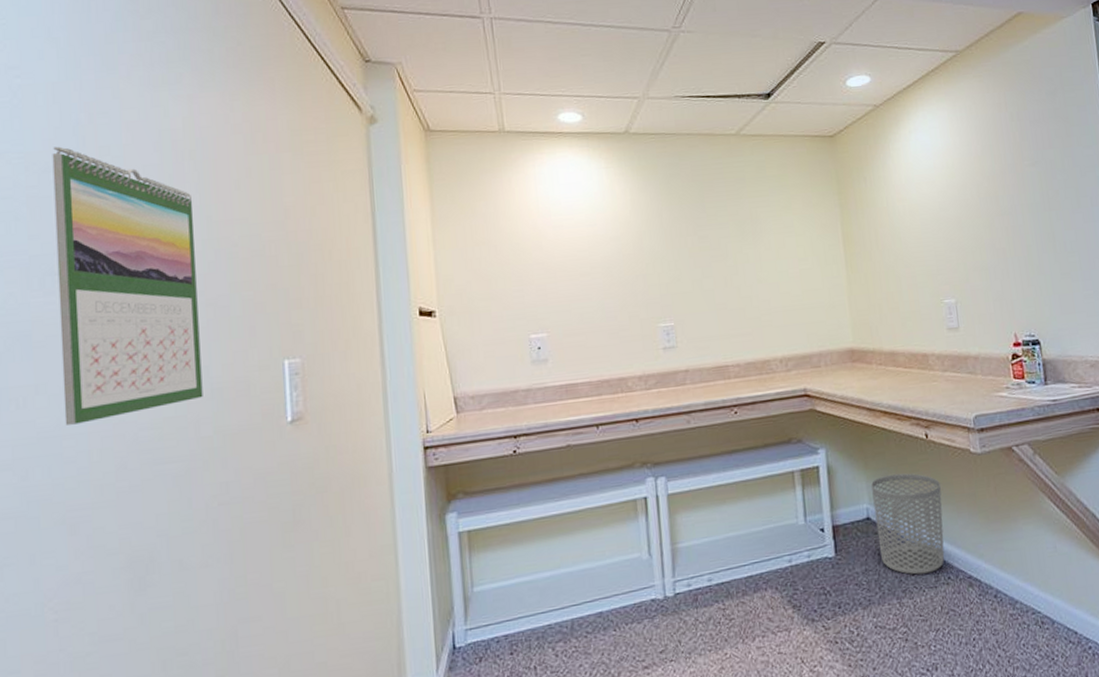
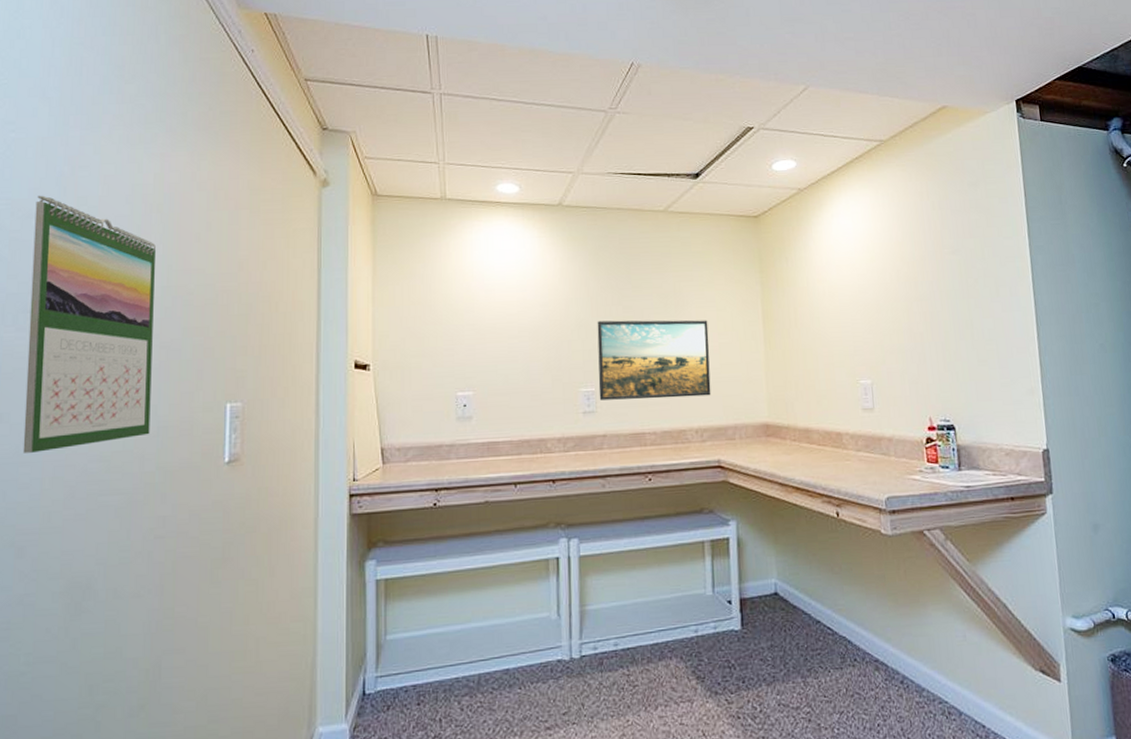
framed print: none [672,246,794,335] -> present [597,320,711,400]
waste bin: present [871,473,945,575] -> none [780,550,852,654]

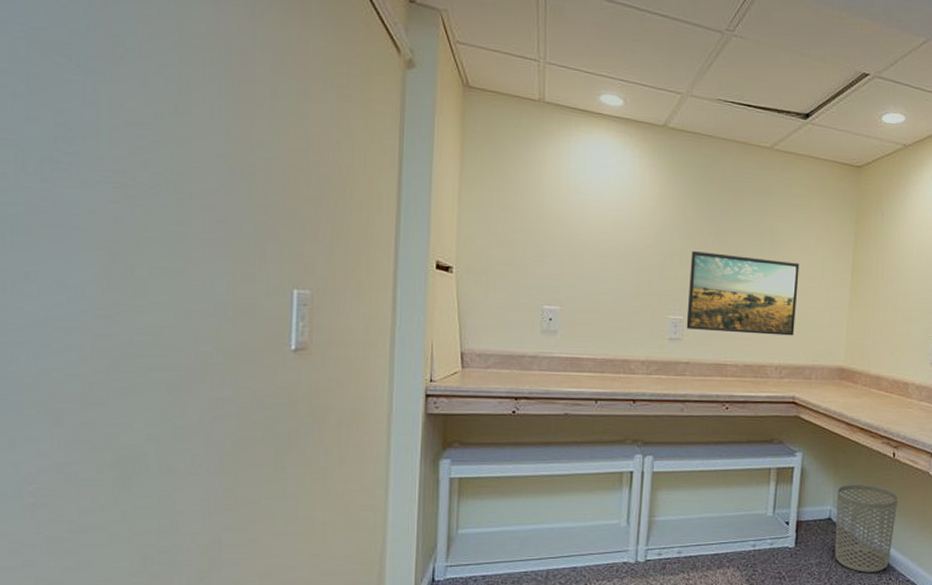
calendar: present [22,195,156,453] -> none [55,26,210,318]
waste bin: none [780,550,852,654] -> present [835,483,898,572]

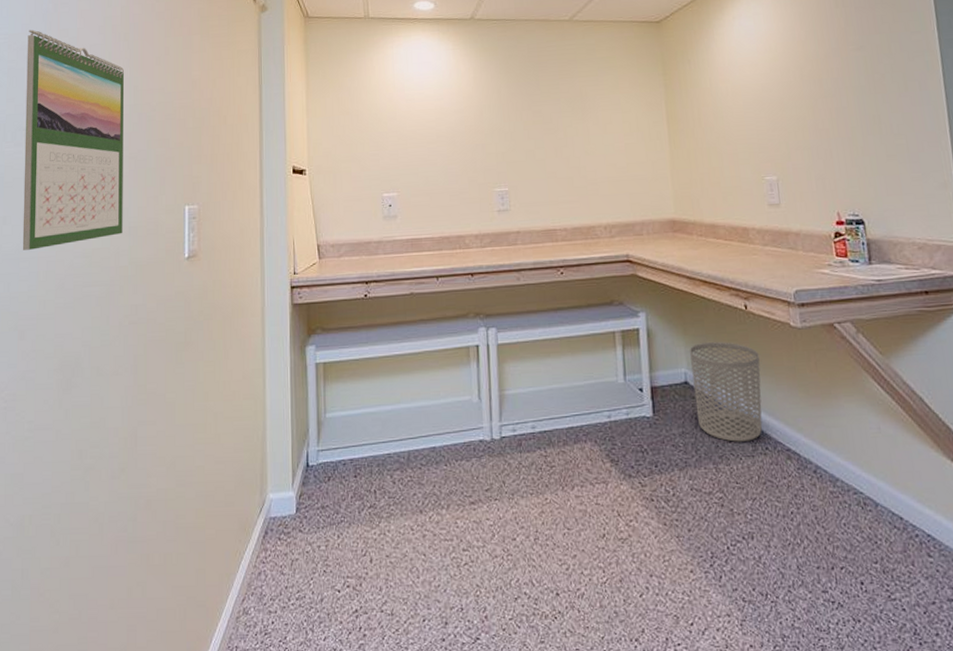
calendar: none [55,26,210,318] -> present [22,29,124,250]
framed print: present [686,251,800,336] -> none [508,122,619,199]

